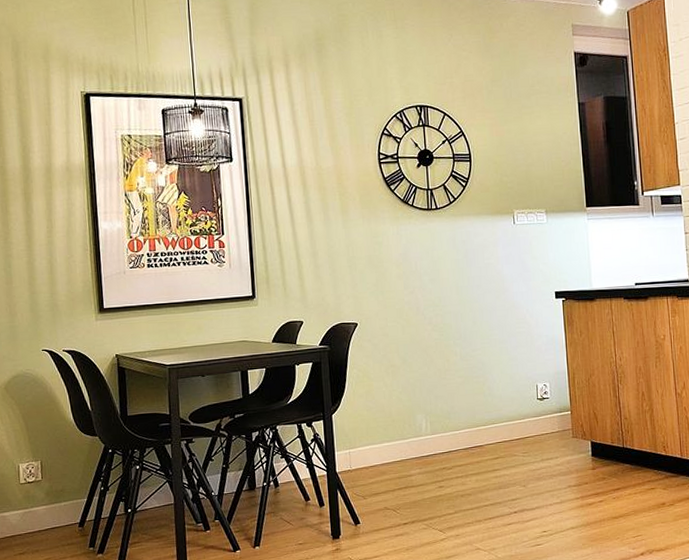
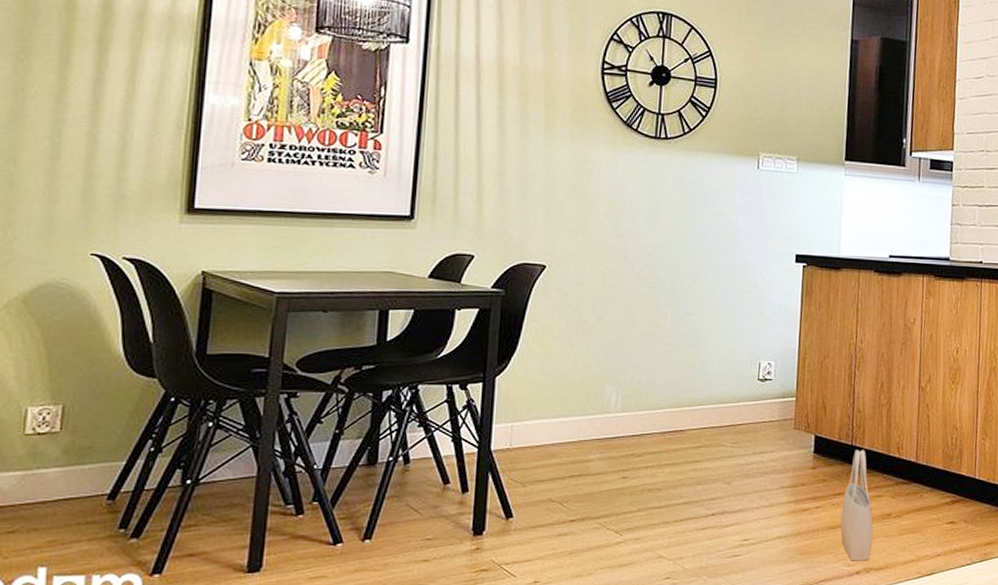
shopping bag: none [621,451,652,545] -> present [840,450,874,561]

